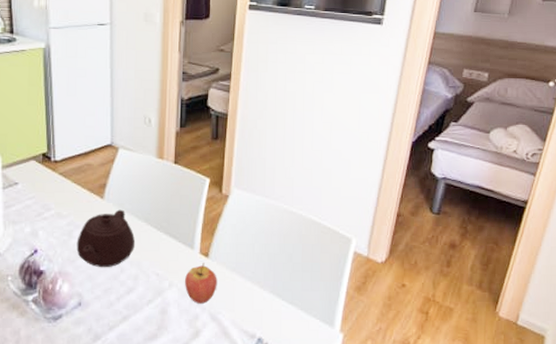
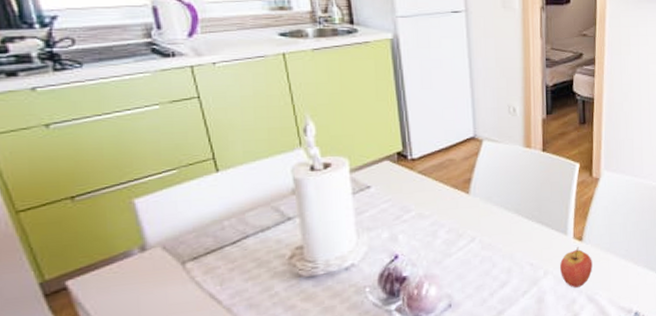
teapot: present [76,209,135,268] -> none [442,203,506,266]

